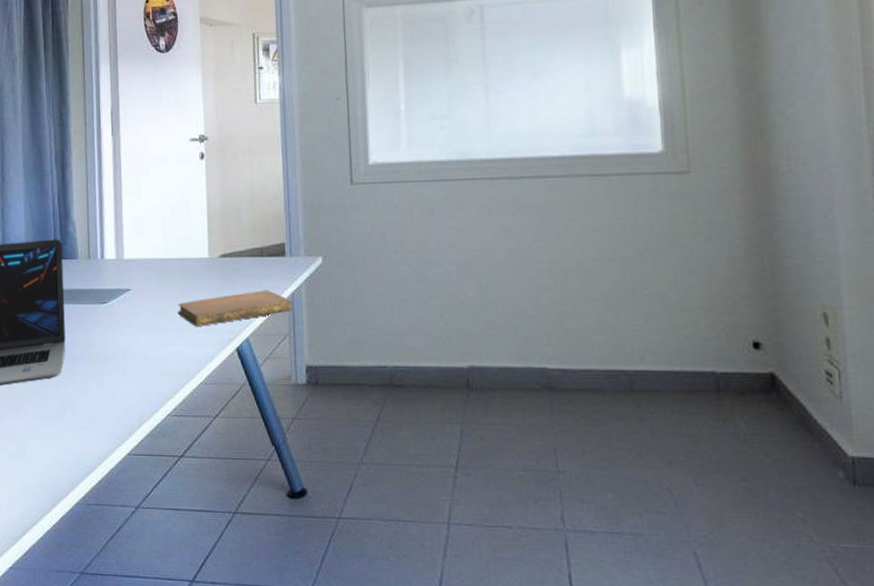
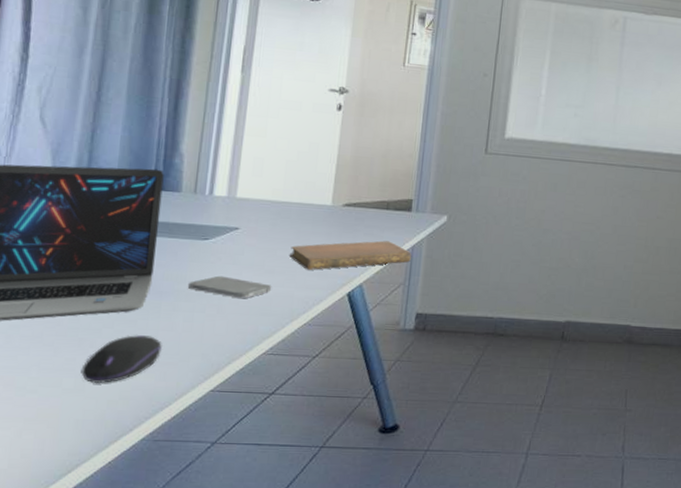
computer mouse: none [21,400,83,449] -> present [81,334,163,384]
smartphone: none [96,338,167,360] -> present [188,275,272,299]

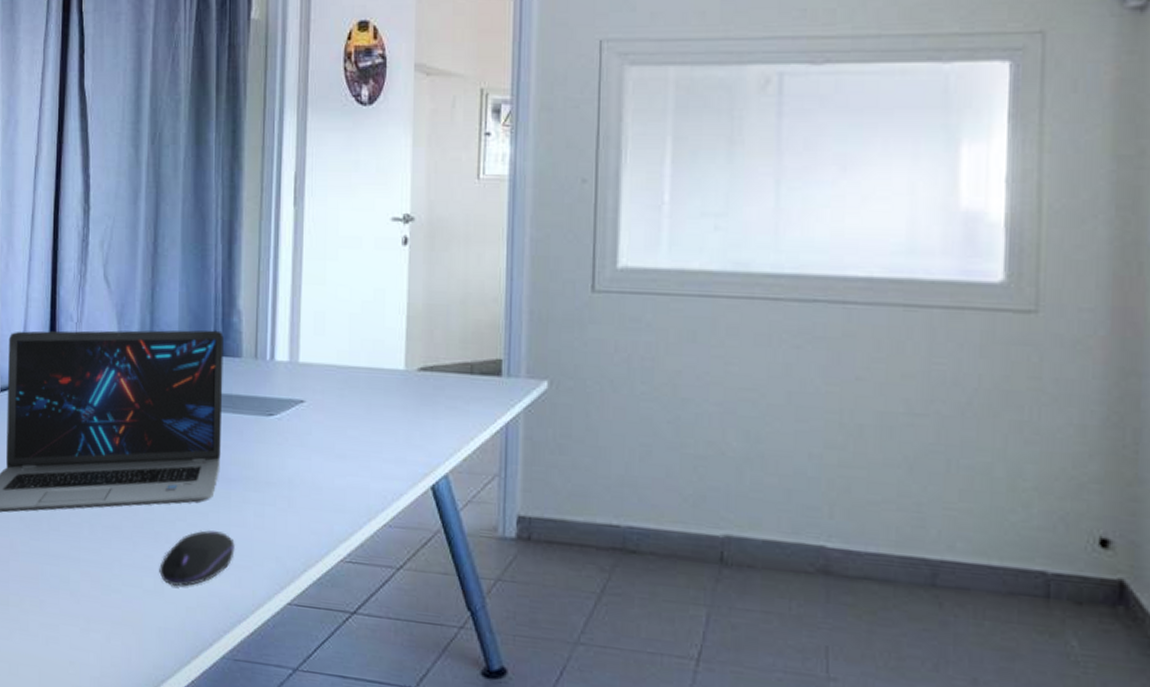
smartphone: present [188,275,272,299] -> none [257,460,345,490]
notebook: present [289,240,412,270] -> none [360,416,506,455]

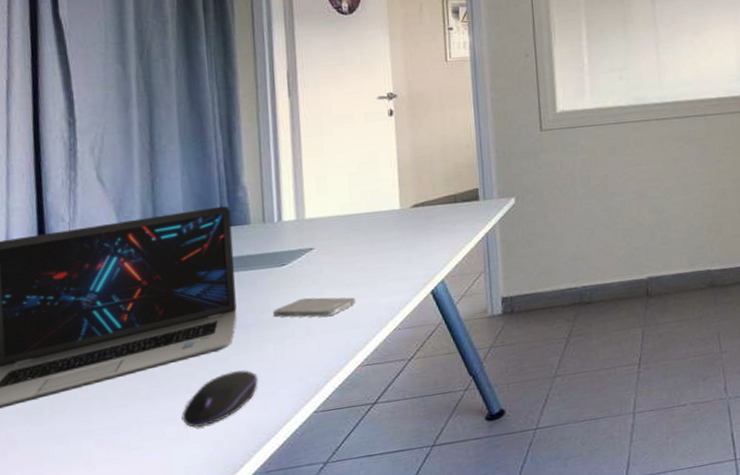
smartphone: none [257,460,345,490] -> present [273,297,356,318]

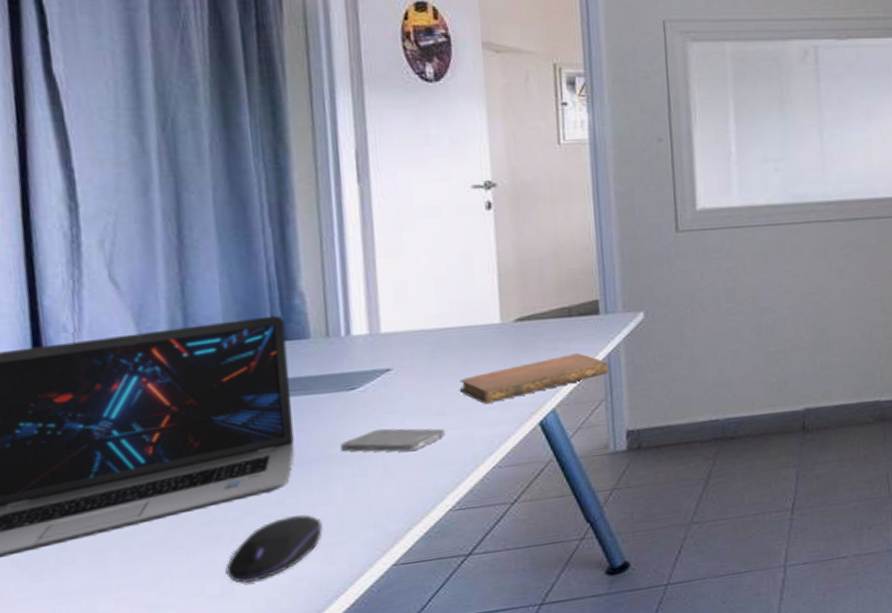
notebook: none [367,233,487,276] -> present [459,353,609,404]

